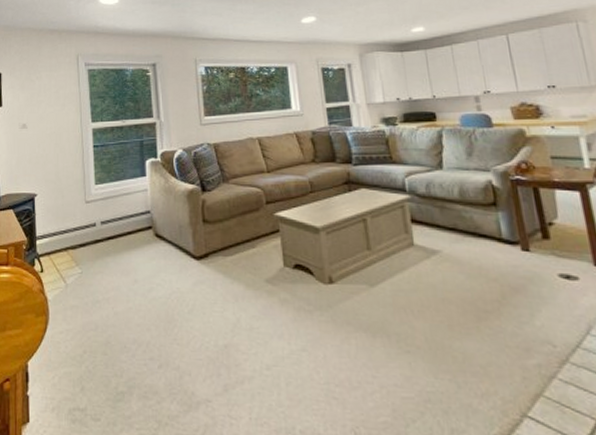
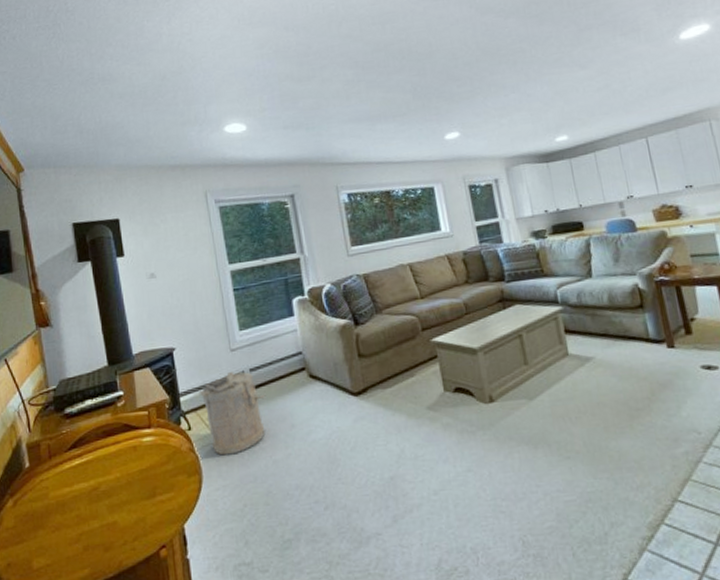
laundry hamper: none [53,222,114,301] -> present [199,372,266,456]

